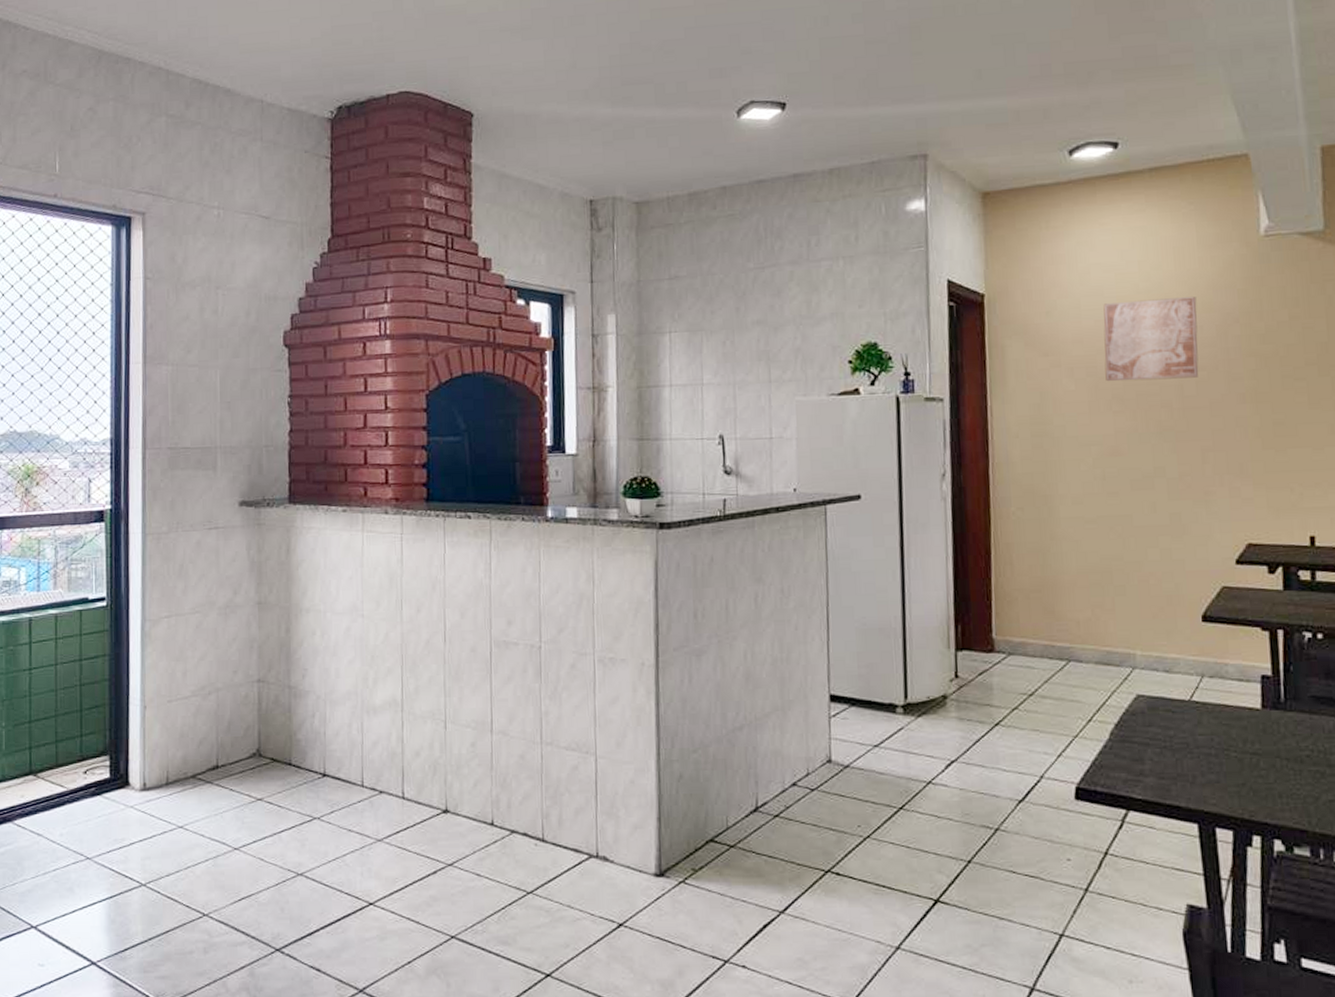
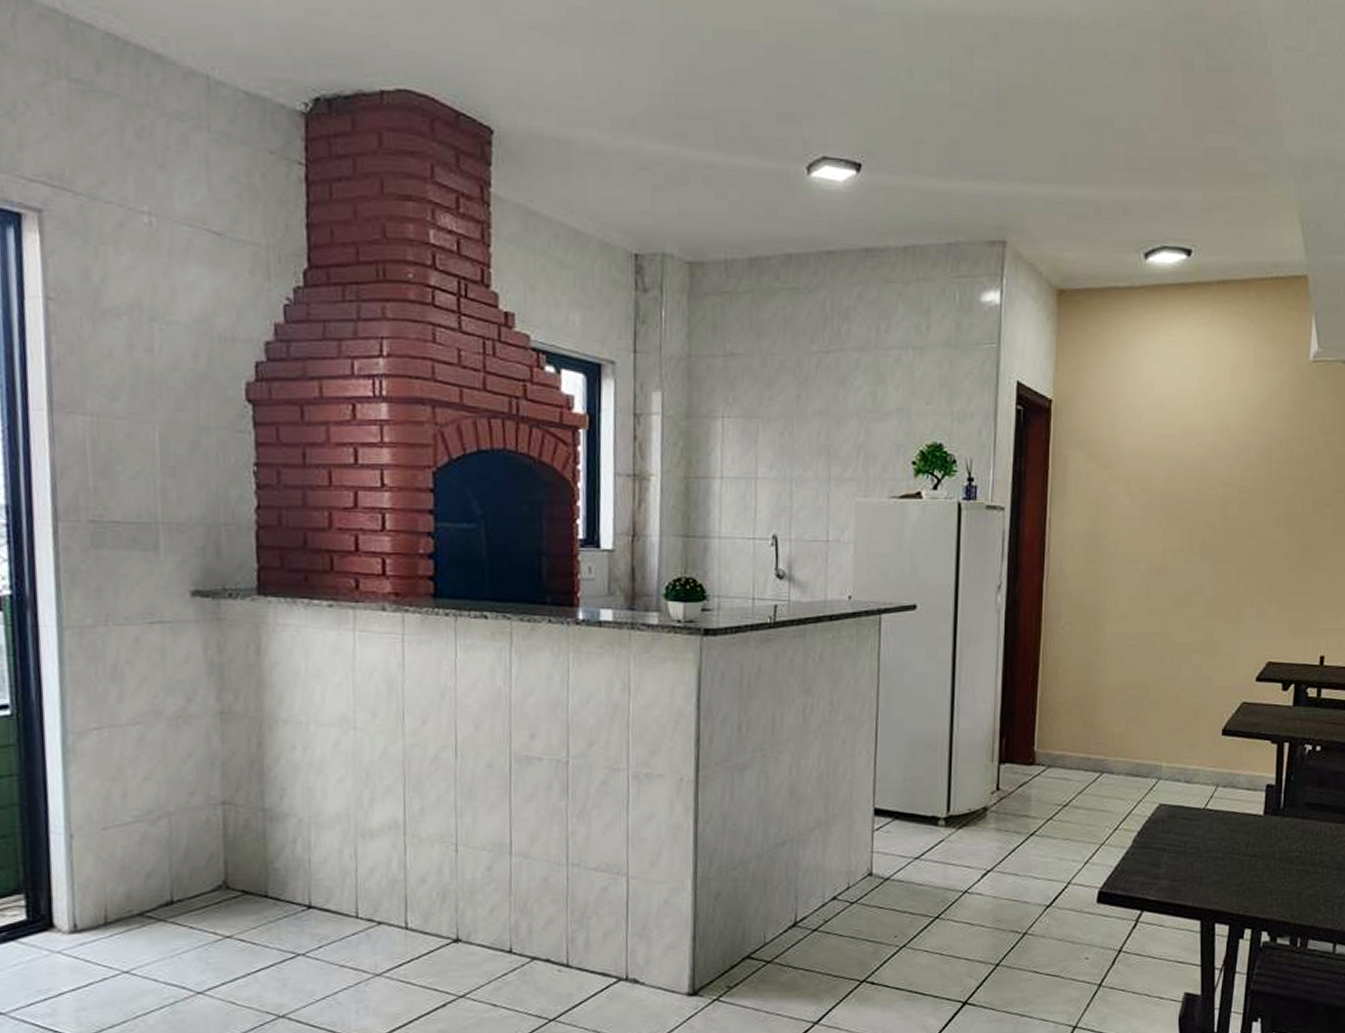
wall art: present [1103,297,1199,381] -> none [1159,417,1247,499]

